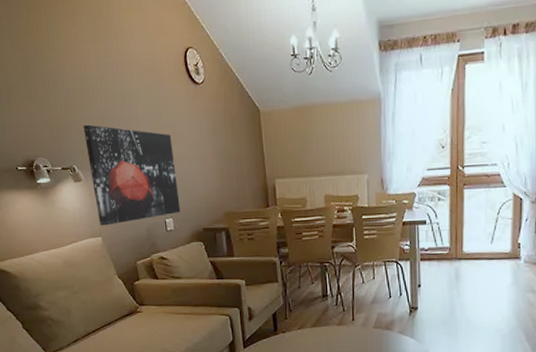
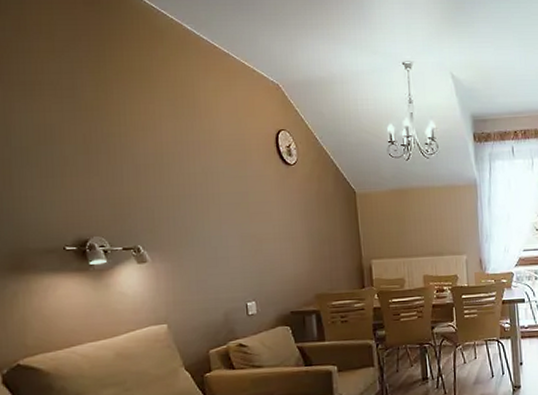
wall art: present [83,124,181,226] -> none [154,202,265,312]

